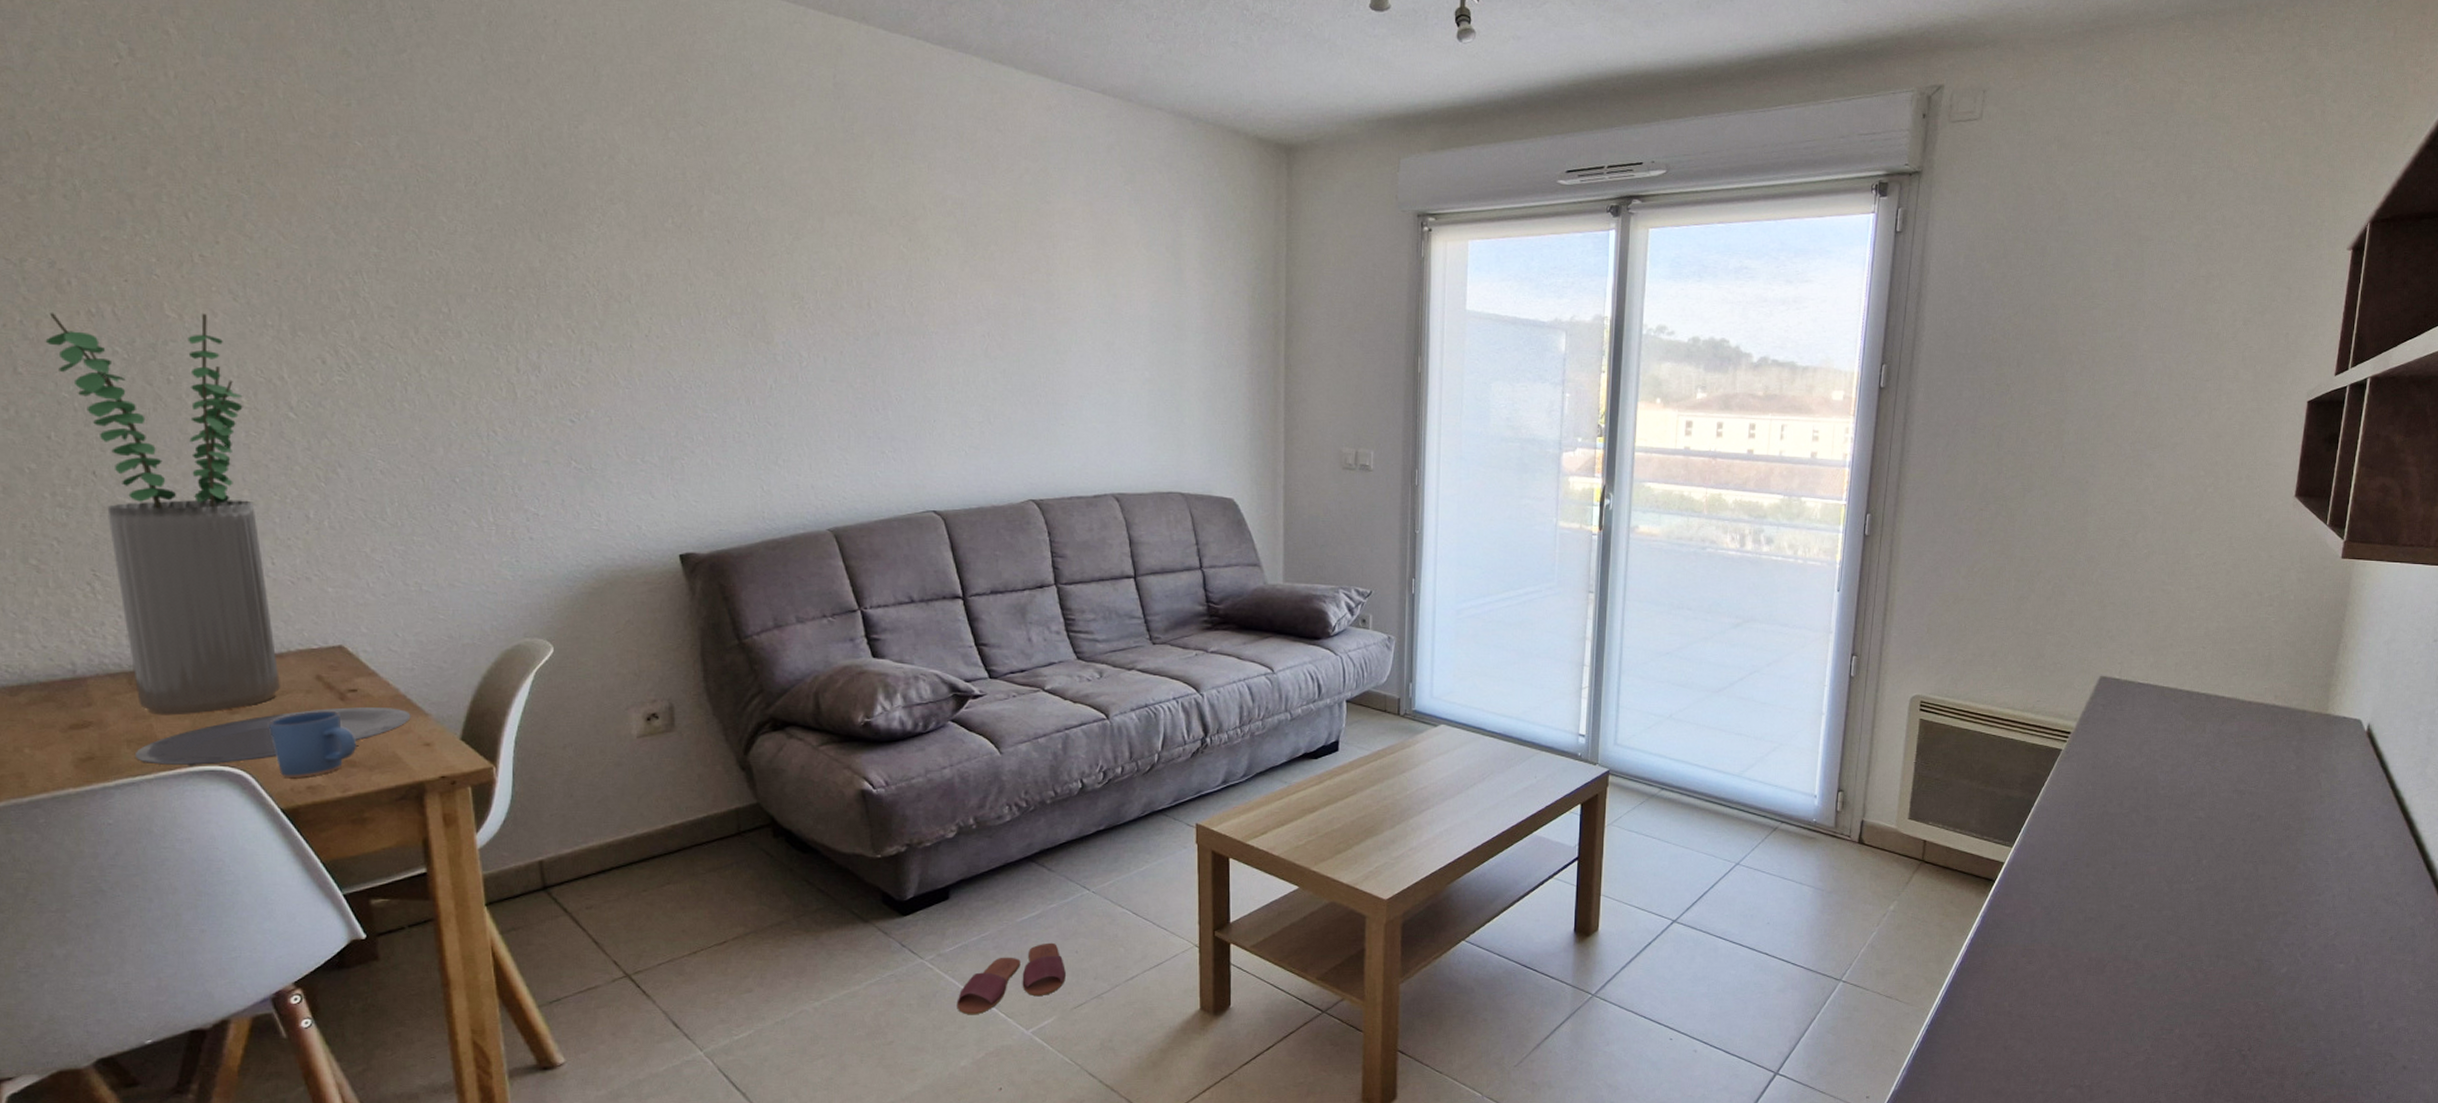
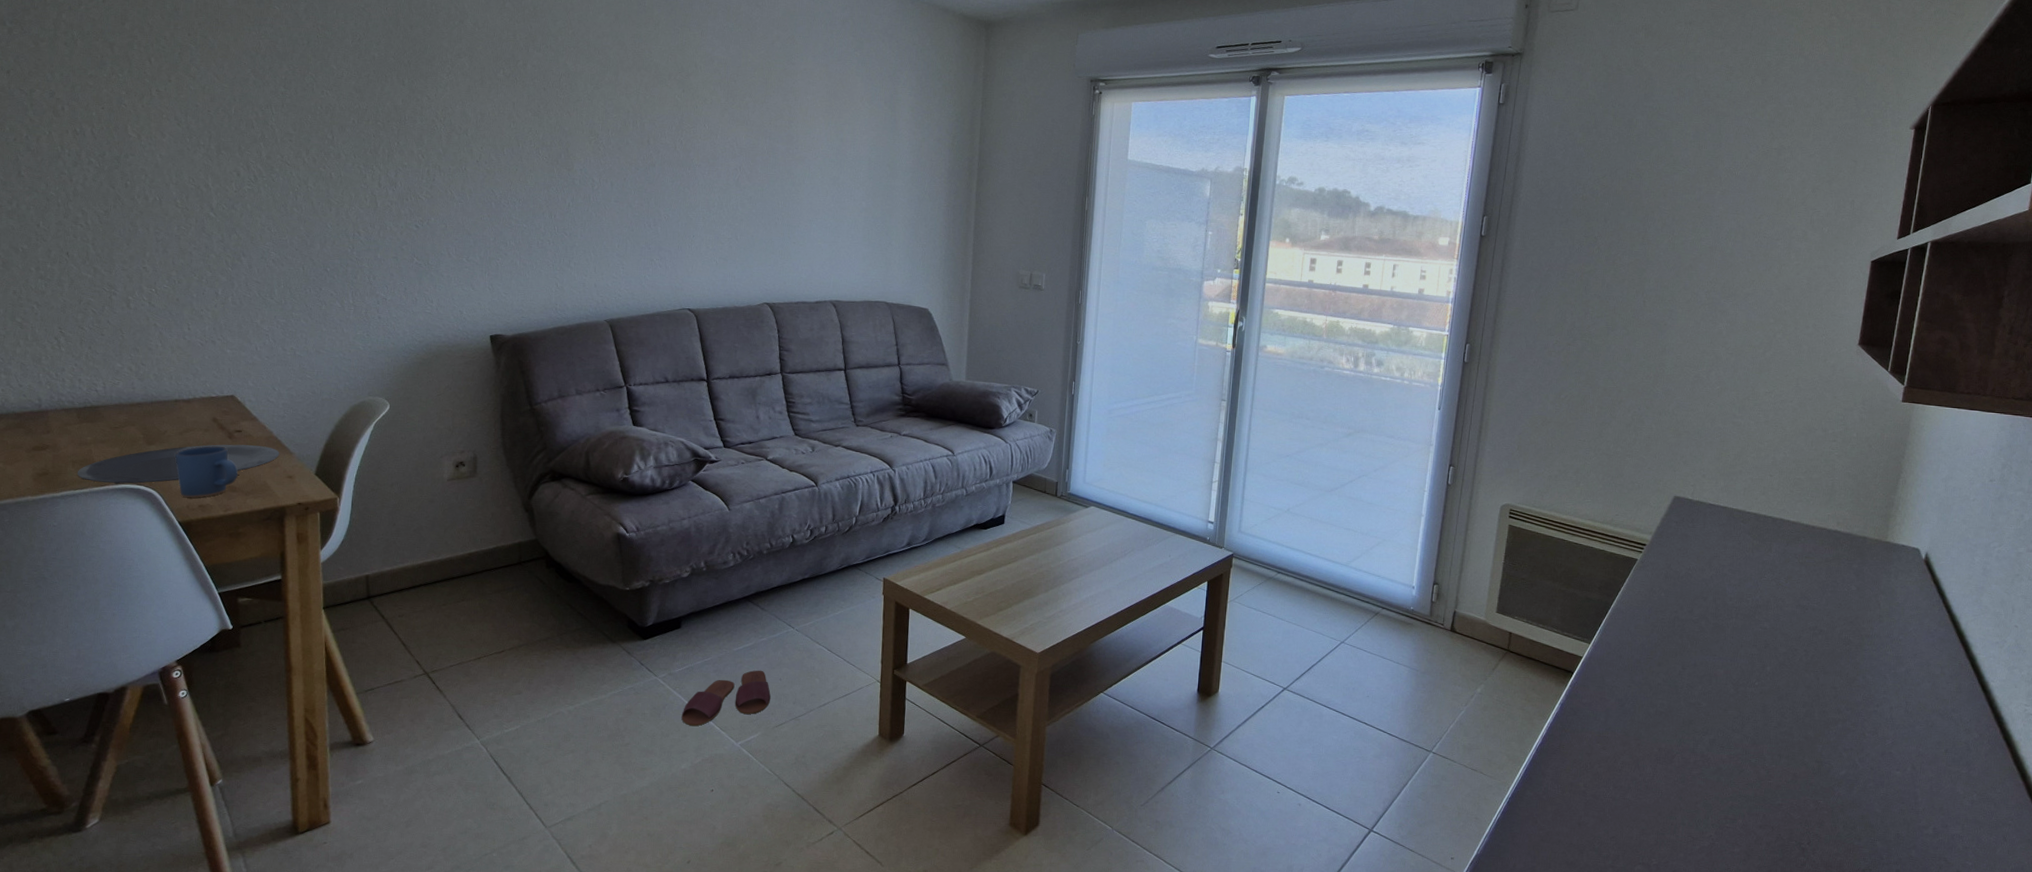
vase: present [45,313,280,716] -> none [42,131,186,444]

